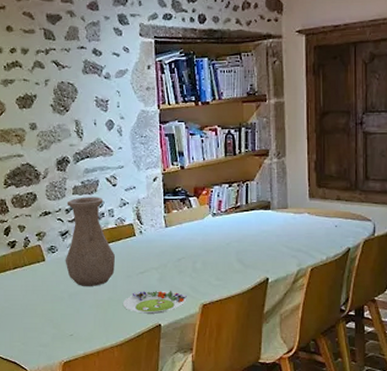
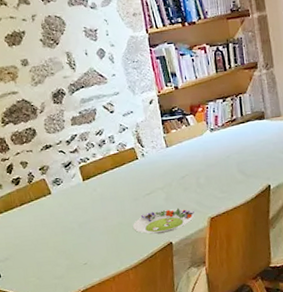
vase: present [65,197,116,286] -> none [66,125,122,215]

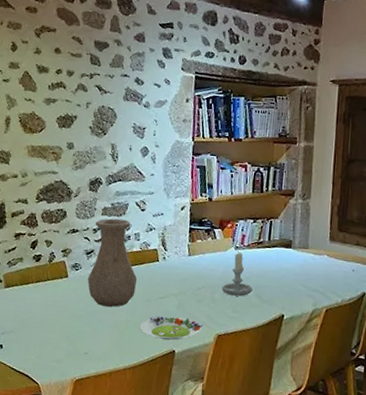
vase: none [66,125,122,215] -> present [87,218,138,307]
candle: none [205,133,236,178] -> present [221,251,253,297]

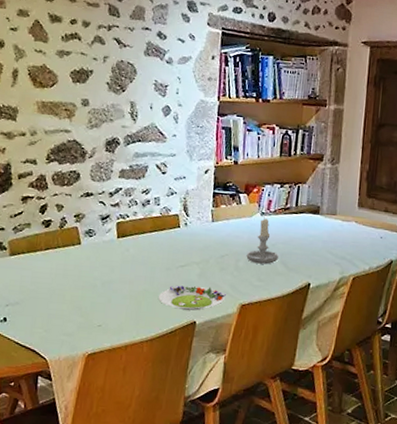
vase: present [87,218,138,307] -> none [102,181,157,276]

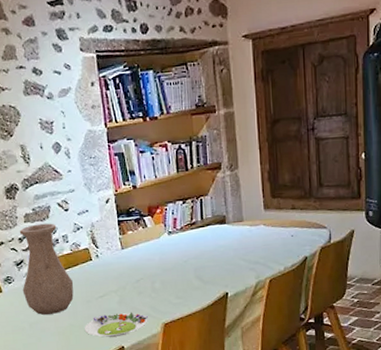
vase: none [102,181,157,276] -> present [19,223,74,315]
candle: present [246,217,279,264] -> none [161,236,193,282]

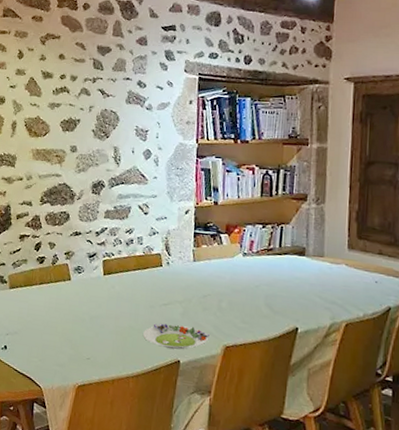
vase: present [19,223,74,315] -> none [90,221,141,312]

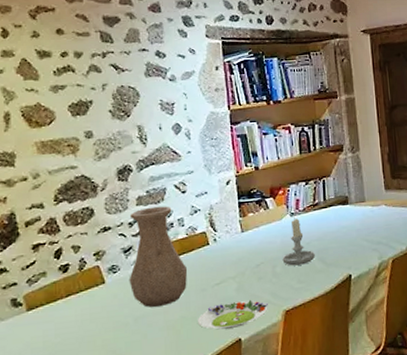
vase: none [90,221,141,312] -> present [129,206,188,307]
candle: none [229,258,264,306] -> present [282,217,316,266]

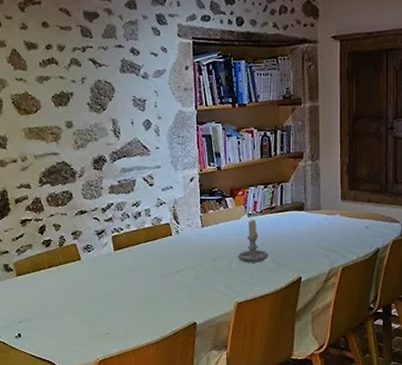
vase: present [129,206,188,307] -> none [101,196,152,285]
salad plate: present [197,299,268,329] -> none [158,289,222,312]

